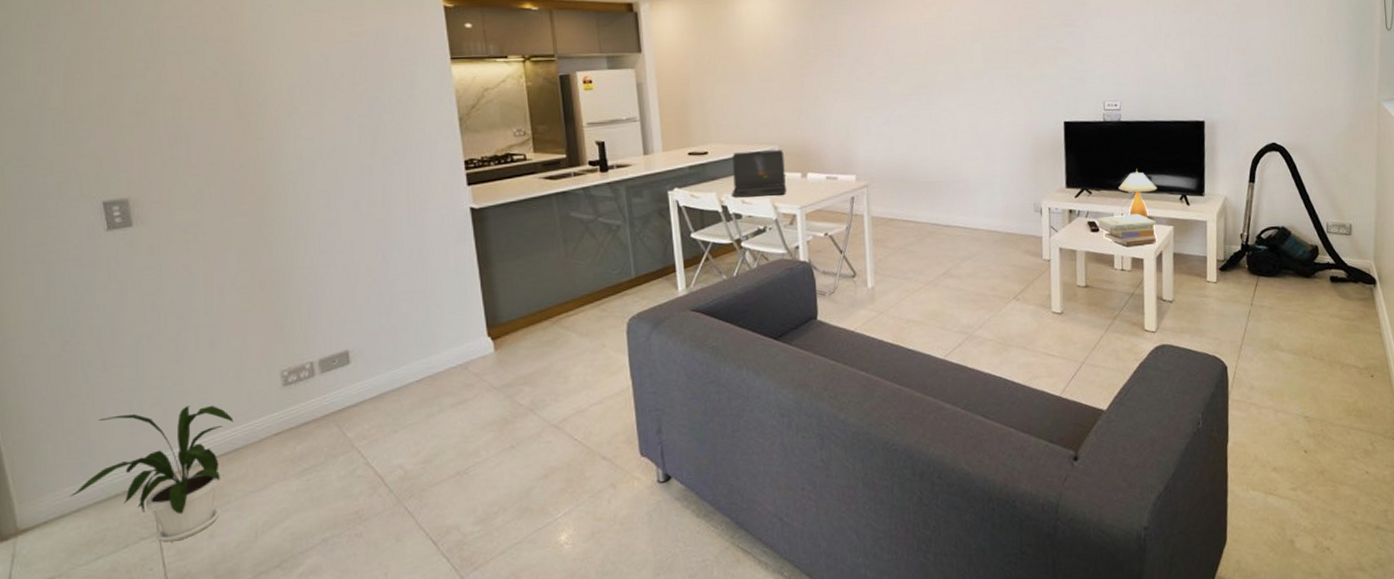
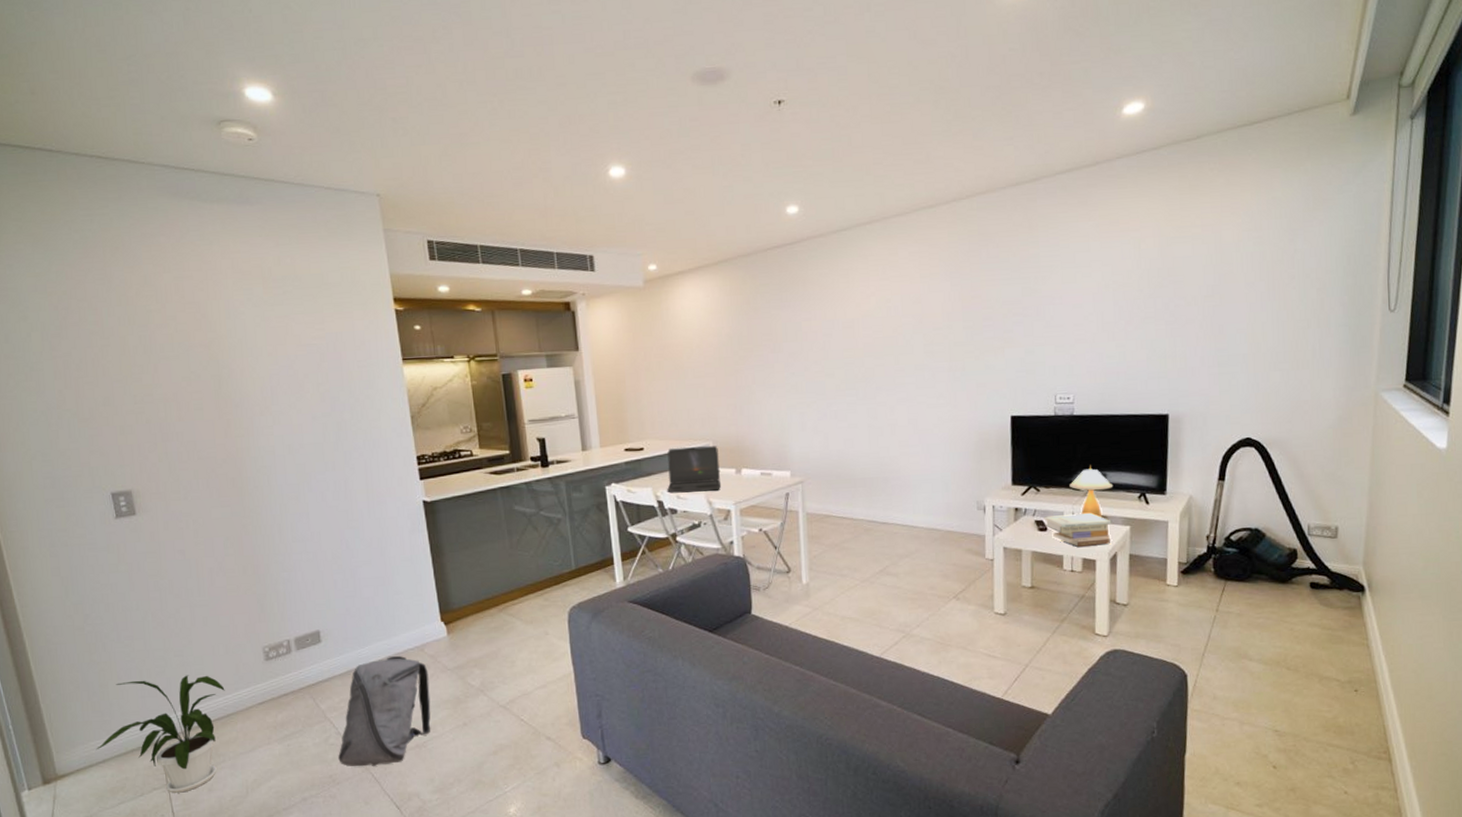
backpack: none [366,375,475,501] -> present [338,655,431,767]

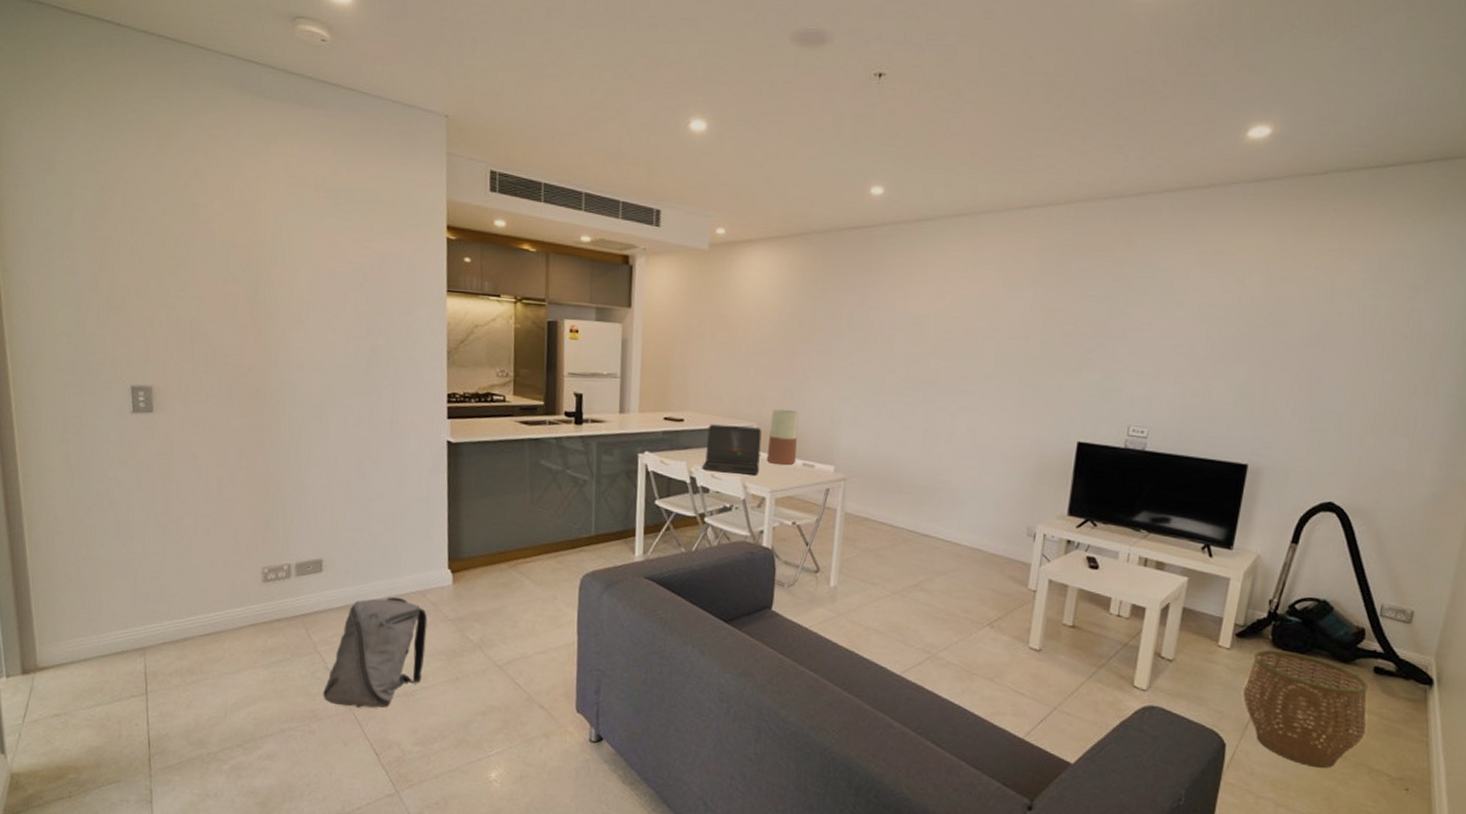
house plant: present [95,675,225,793] -> none [79,582,218,705]
vase: none [724,424,754,478] -> present [766,408,799,466]
books: present [1043,513,1112,548] -> none [1096,553,1169,594]
table lamp: present [1069,465,1114,518] -> none [1129,506,1177,564]
basket: none [1195,580,1312,683] -> present [1242,649,1368,768]

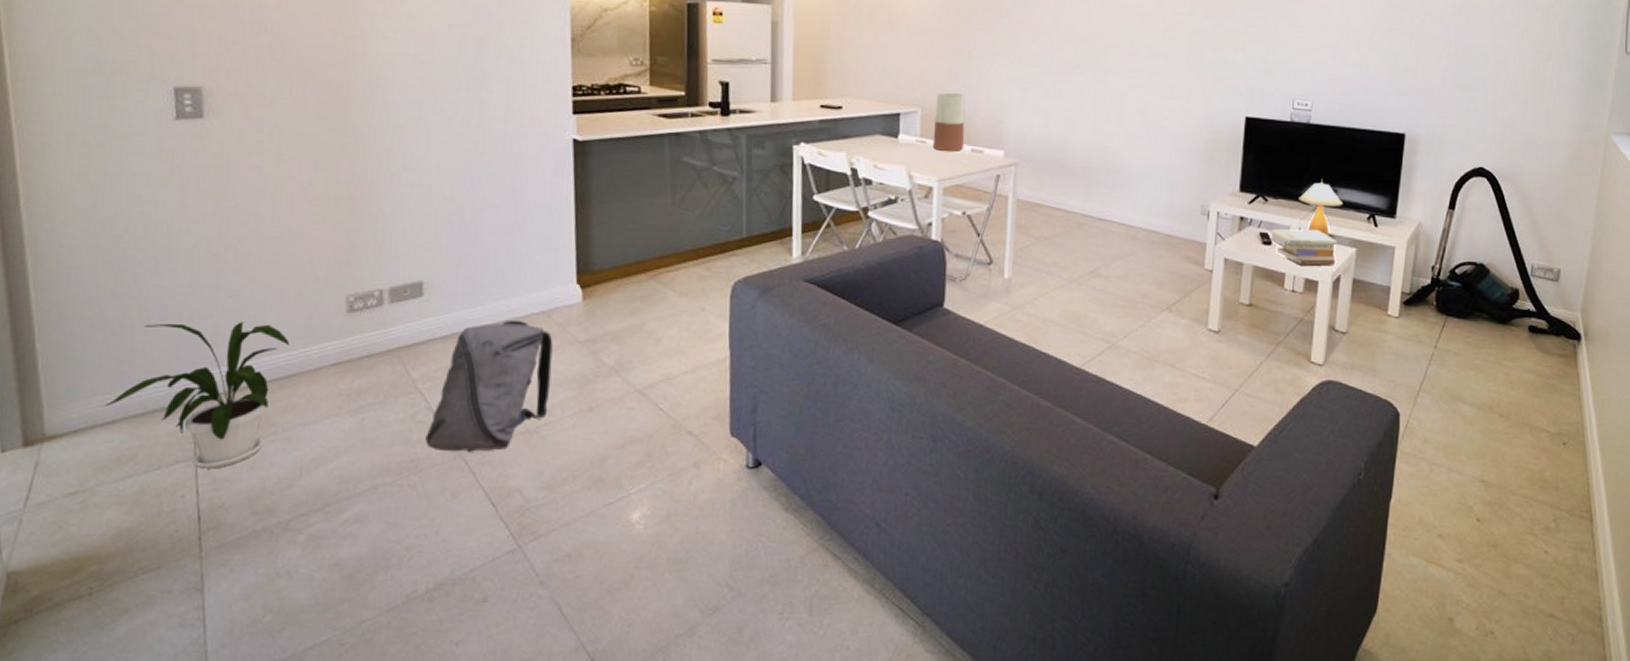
house plant: none [79,582,218,705] -> present [103,322,290,469]
laptop computer: present [702,424,762,475] -> none [864,111,927,164]
books: none [1096,553,1169,594] -> present [1269,229,1338,267]
table lamp: none [1129,506,1177,564] -> present [1299,178,1344,237]
basket: present [1242,649,1368,768] -> none [1412,315,1526,429]

